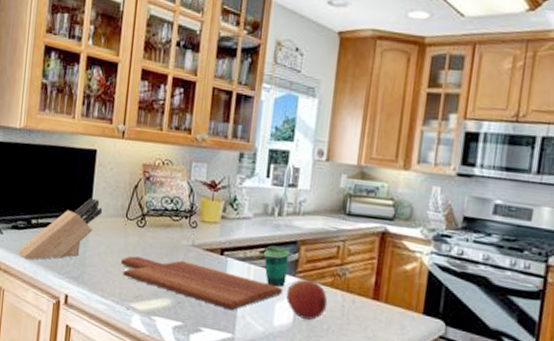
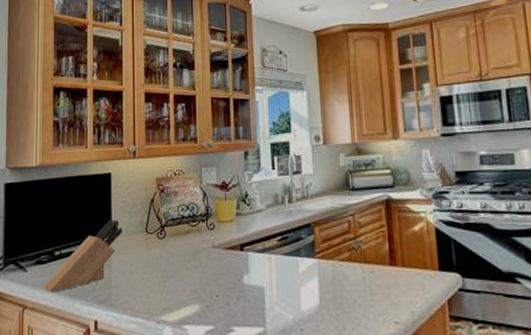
cutting board: present [121,256,283,311] -> none [146,264,305,304]
cup: present [264,245,289,287] -> none [281,231,306,272]
fruit: present [285,279,328,320] -> none [308,258,349,298]

